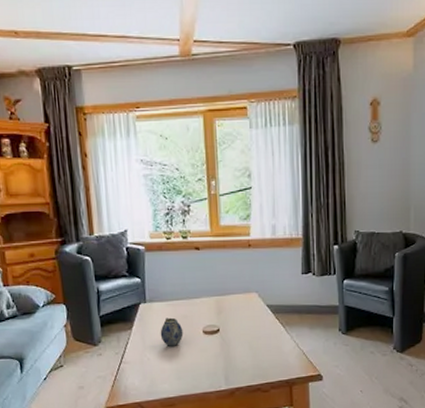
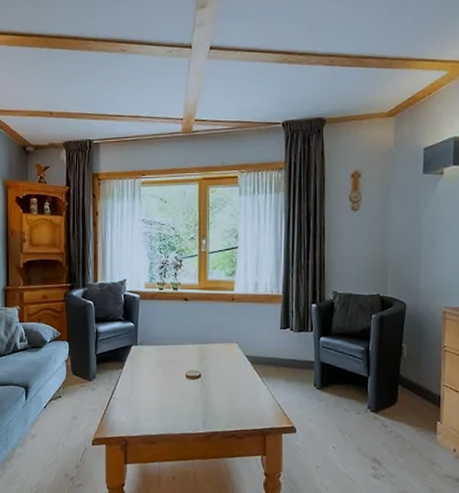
teapot: present [160,317,184,346] -> none [147,360,168,387]

